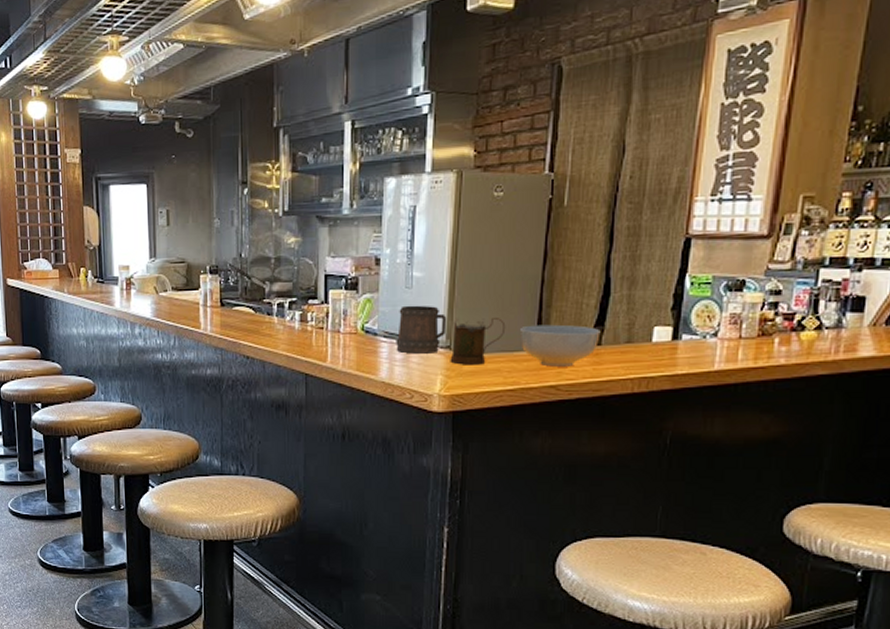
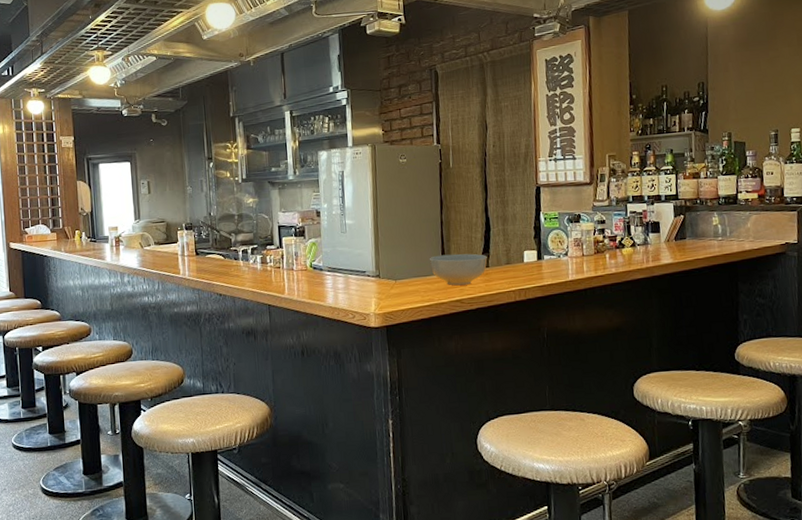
beer mug: present [396,305,447,354] -> none [337,245,375,283]
beer mug: present [450,318,506,365] -> none [380,251,419,289]

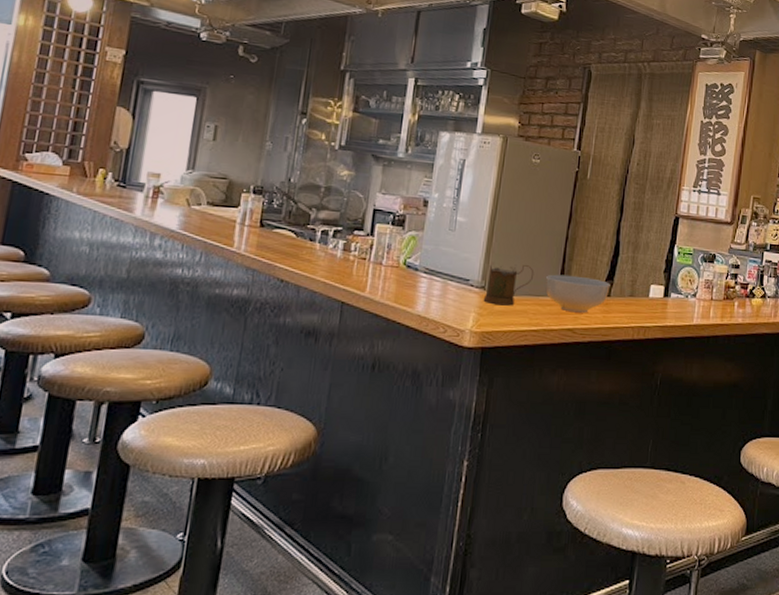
beer mug: none [380,251,419,289] -> present [483,261,534,306]

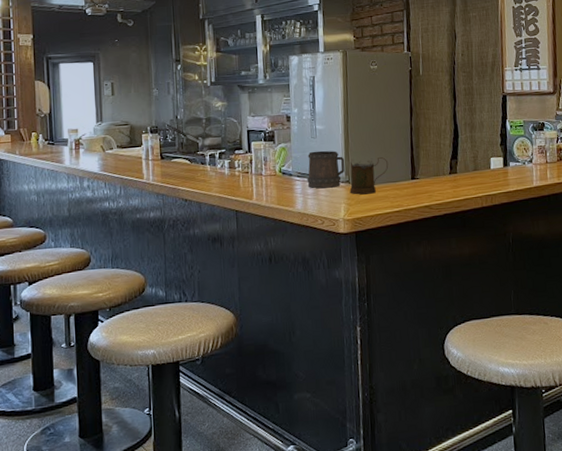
beer mug: none [435,246,484,292] -> present [307,150,345,189]
bowl: present [545,274,611,313] -> none [399,160,456,192]

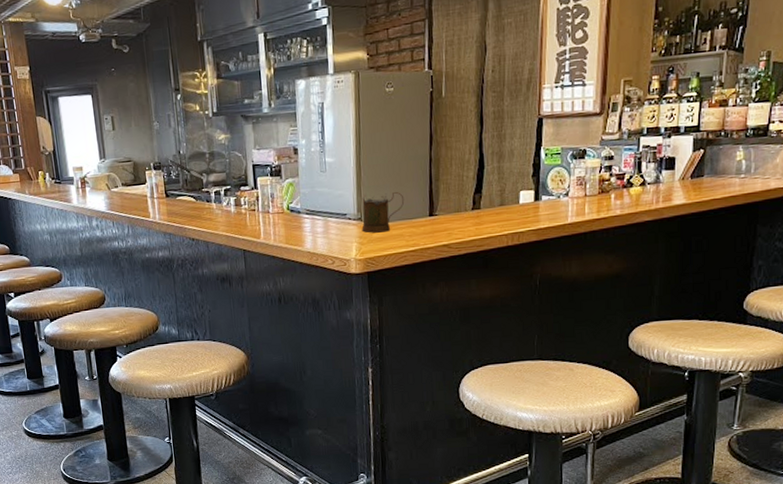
beer mug: present [307,150,345,189] -> none [316,185,357,227]

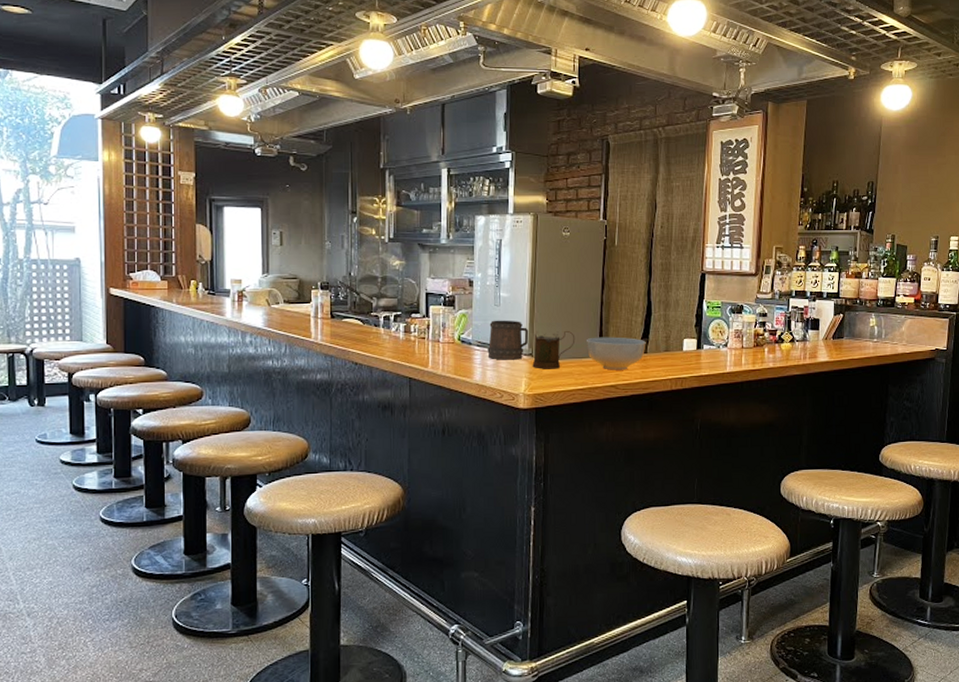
beer mug: none [316,185,357,227] -> present [487,320,529,360]
bowl: none [416,194,479,230] -> present [587,337,646,370]

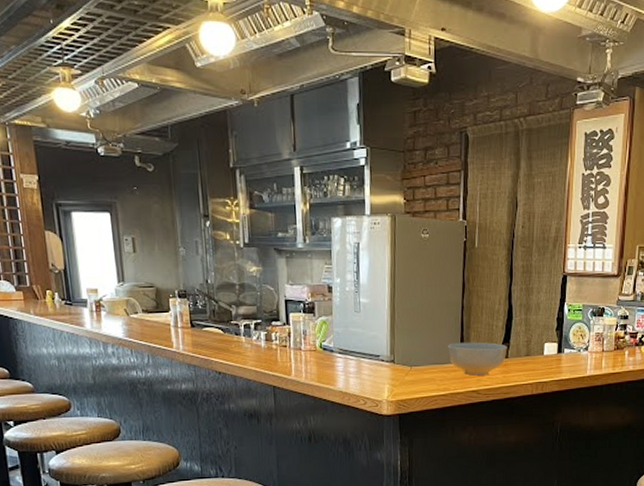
beer mug: present [487,320,529,360] -> none [349,326,390,367]
beer mug: present [532,330,576,369] -> none [394,337,437,376]

